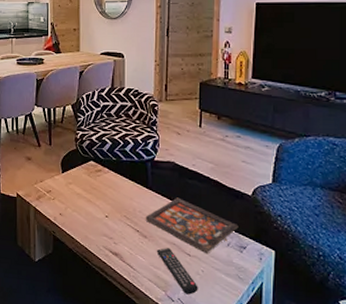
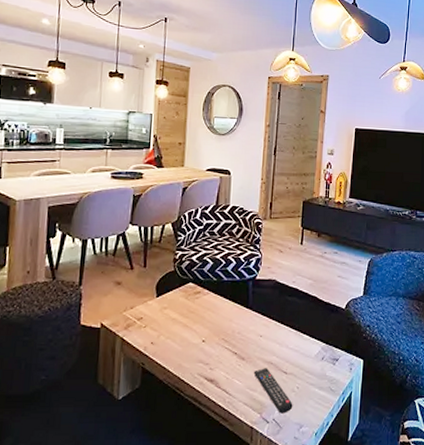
board game: present [145,197,239,253] -> none [244,315,333,369]

